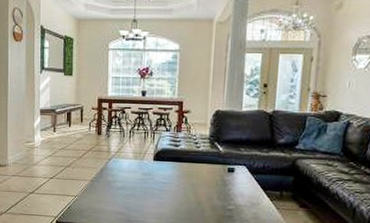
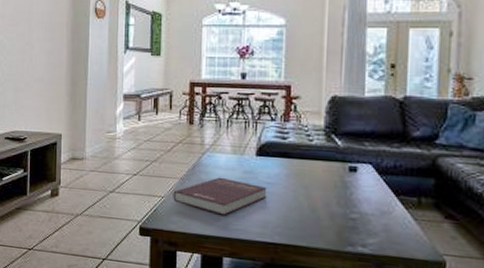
book: none [84,178,162,210] -> present [173,177,267,215]

